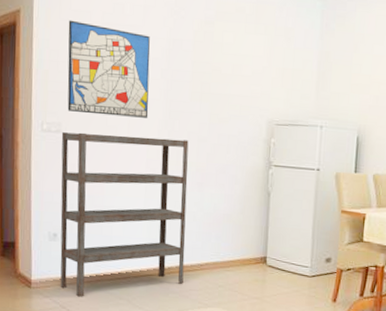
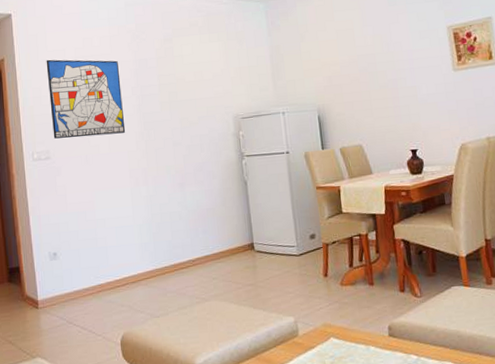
shelving unit: present [60,132,189,297] -> none [50,146,179,310]

